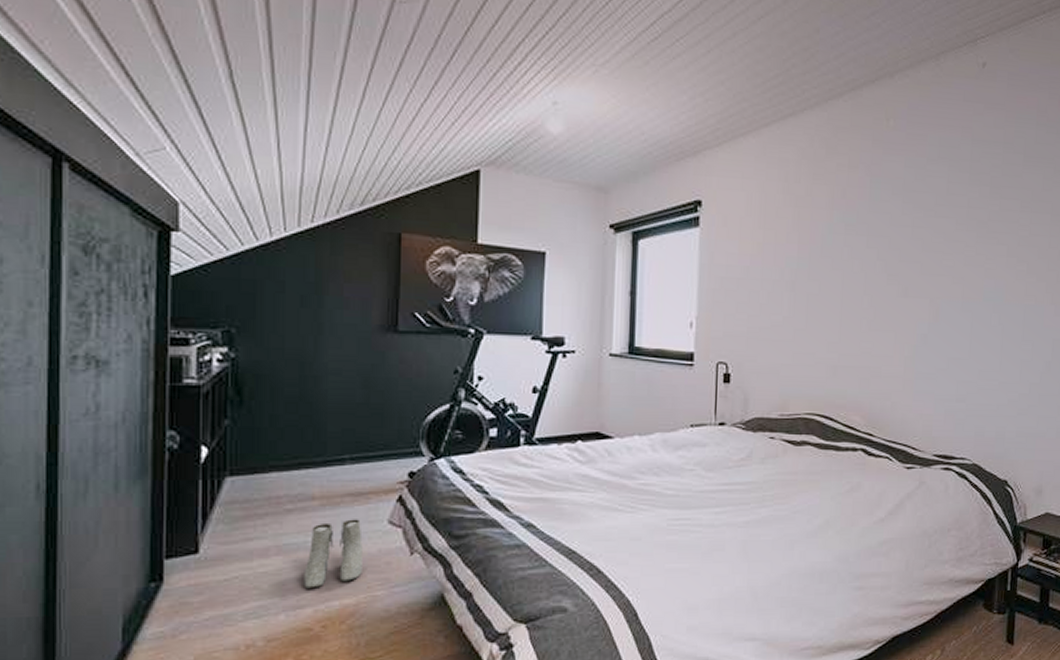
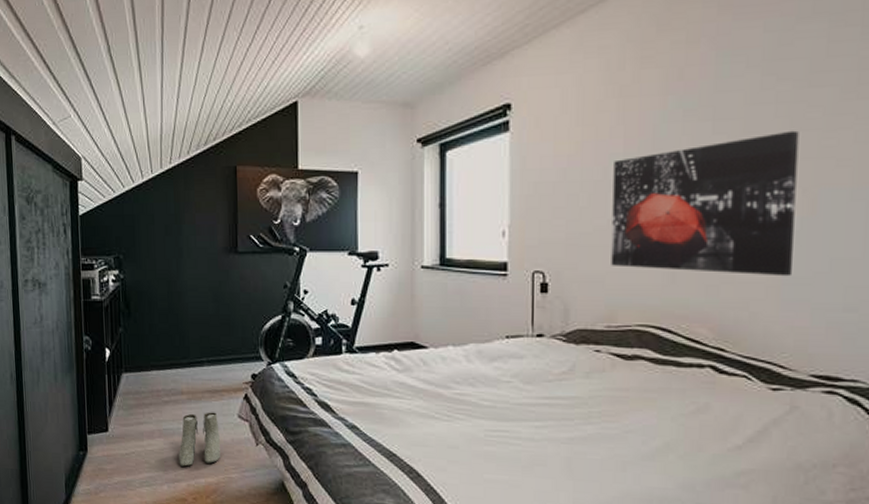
wall art: none [785,250,928,372] -> present [611,130,799,277]

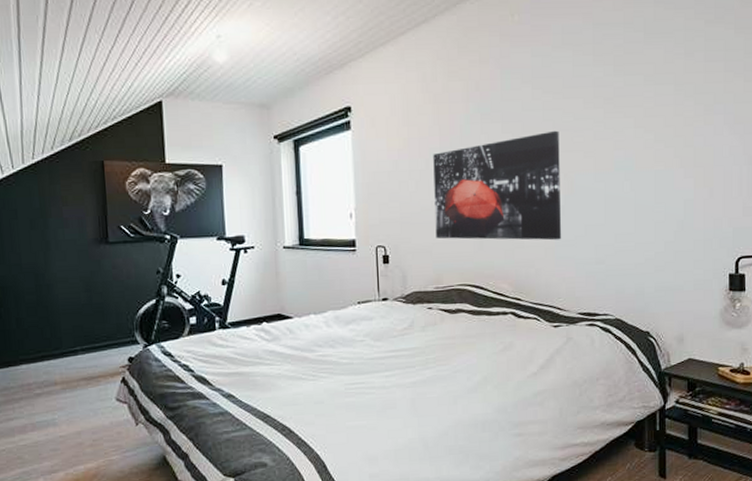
boots: present [179,412,220,467] -> none [54,398,99,457]

